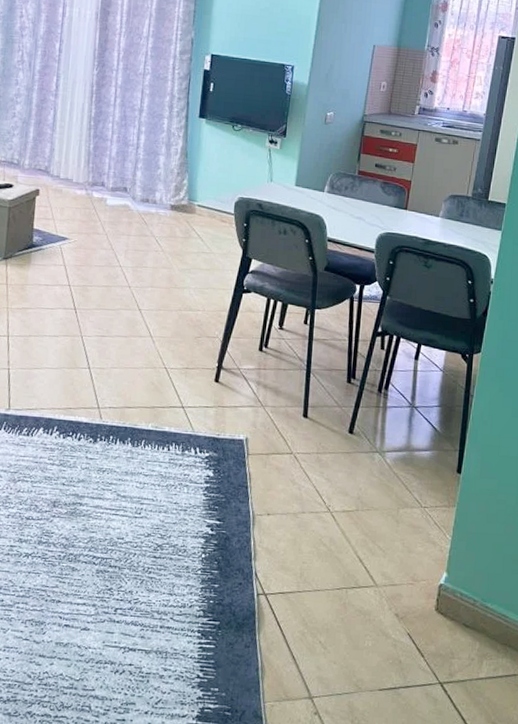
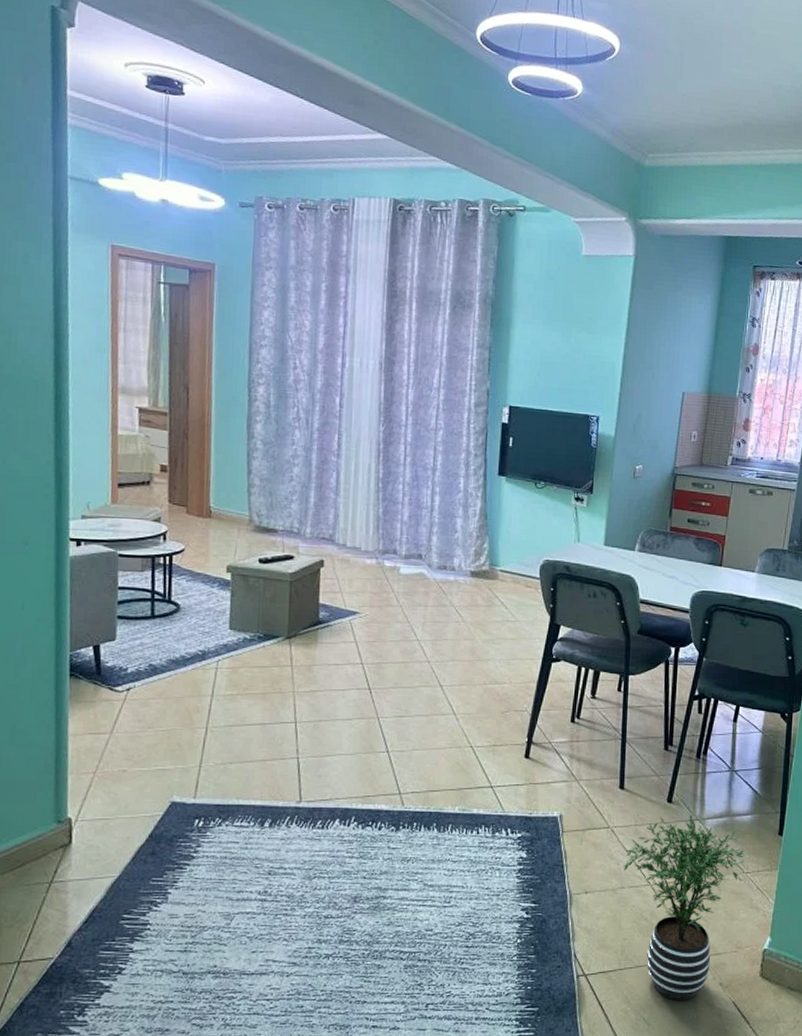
potted plant: none [305,446,427,629] -> present [624,814,749,1002]

